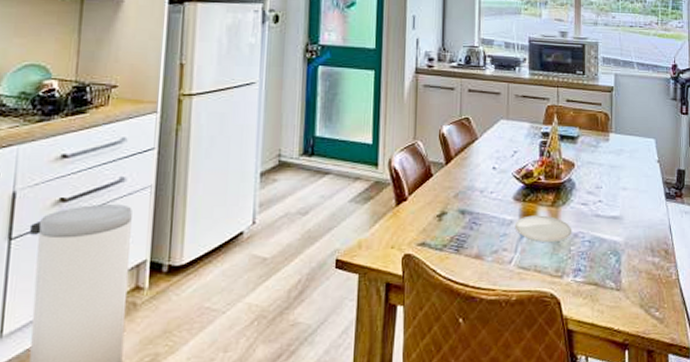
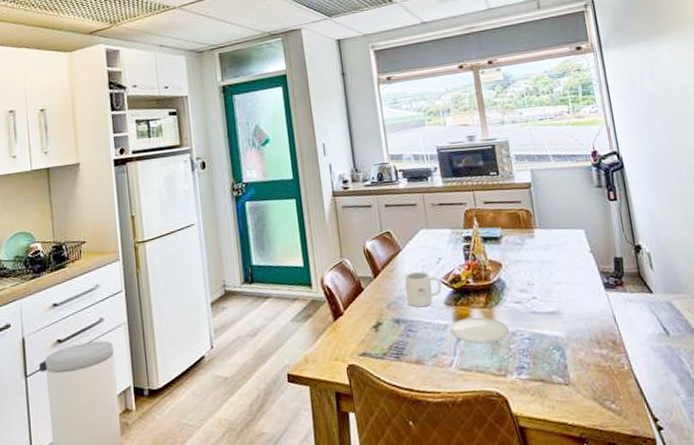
mug: none [476,162,513,200] -> present [404,271,442,308]

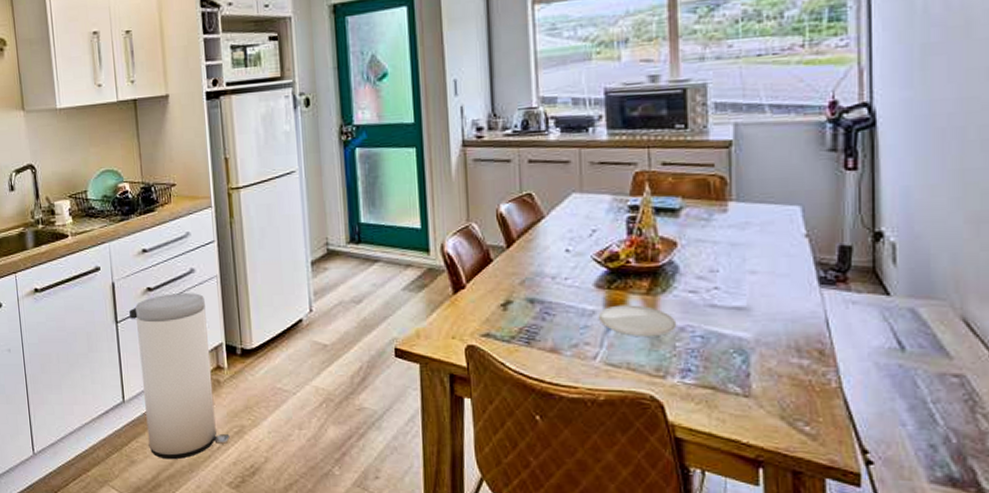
mug: present [404,271,442,308] -> none [545,244,593,287]

